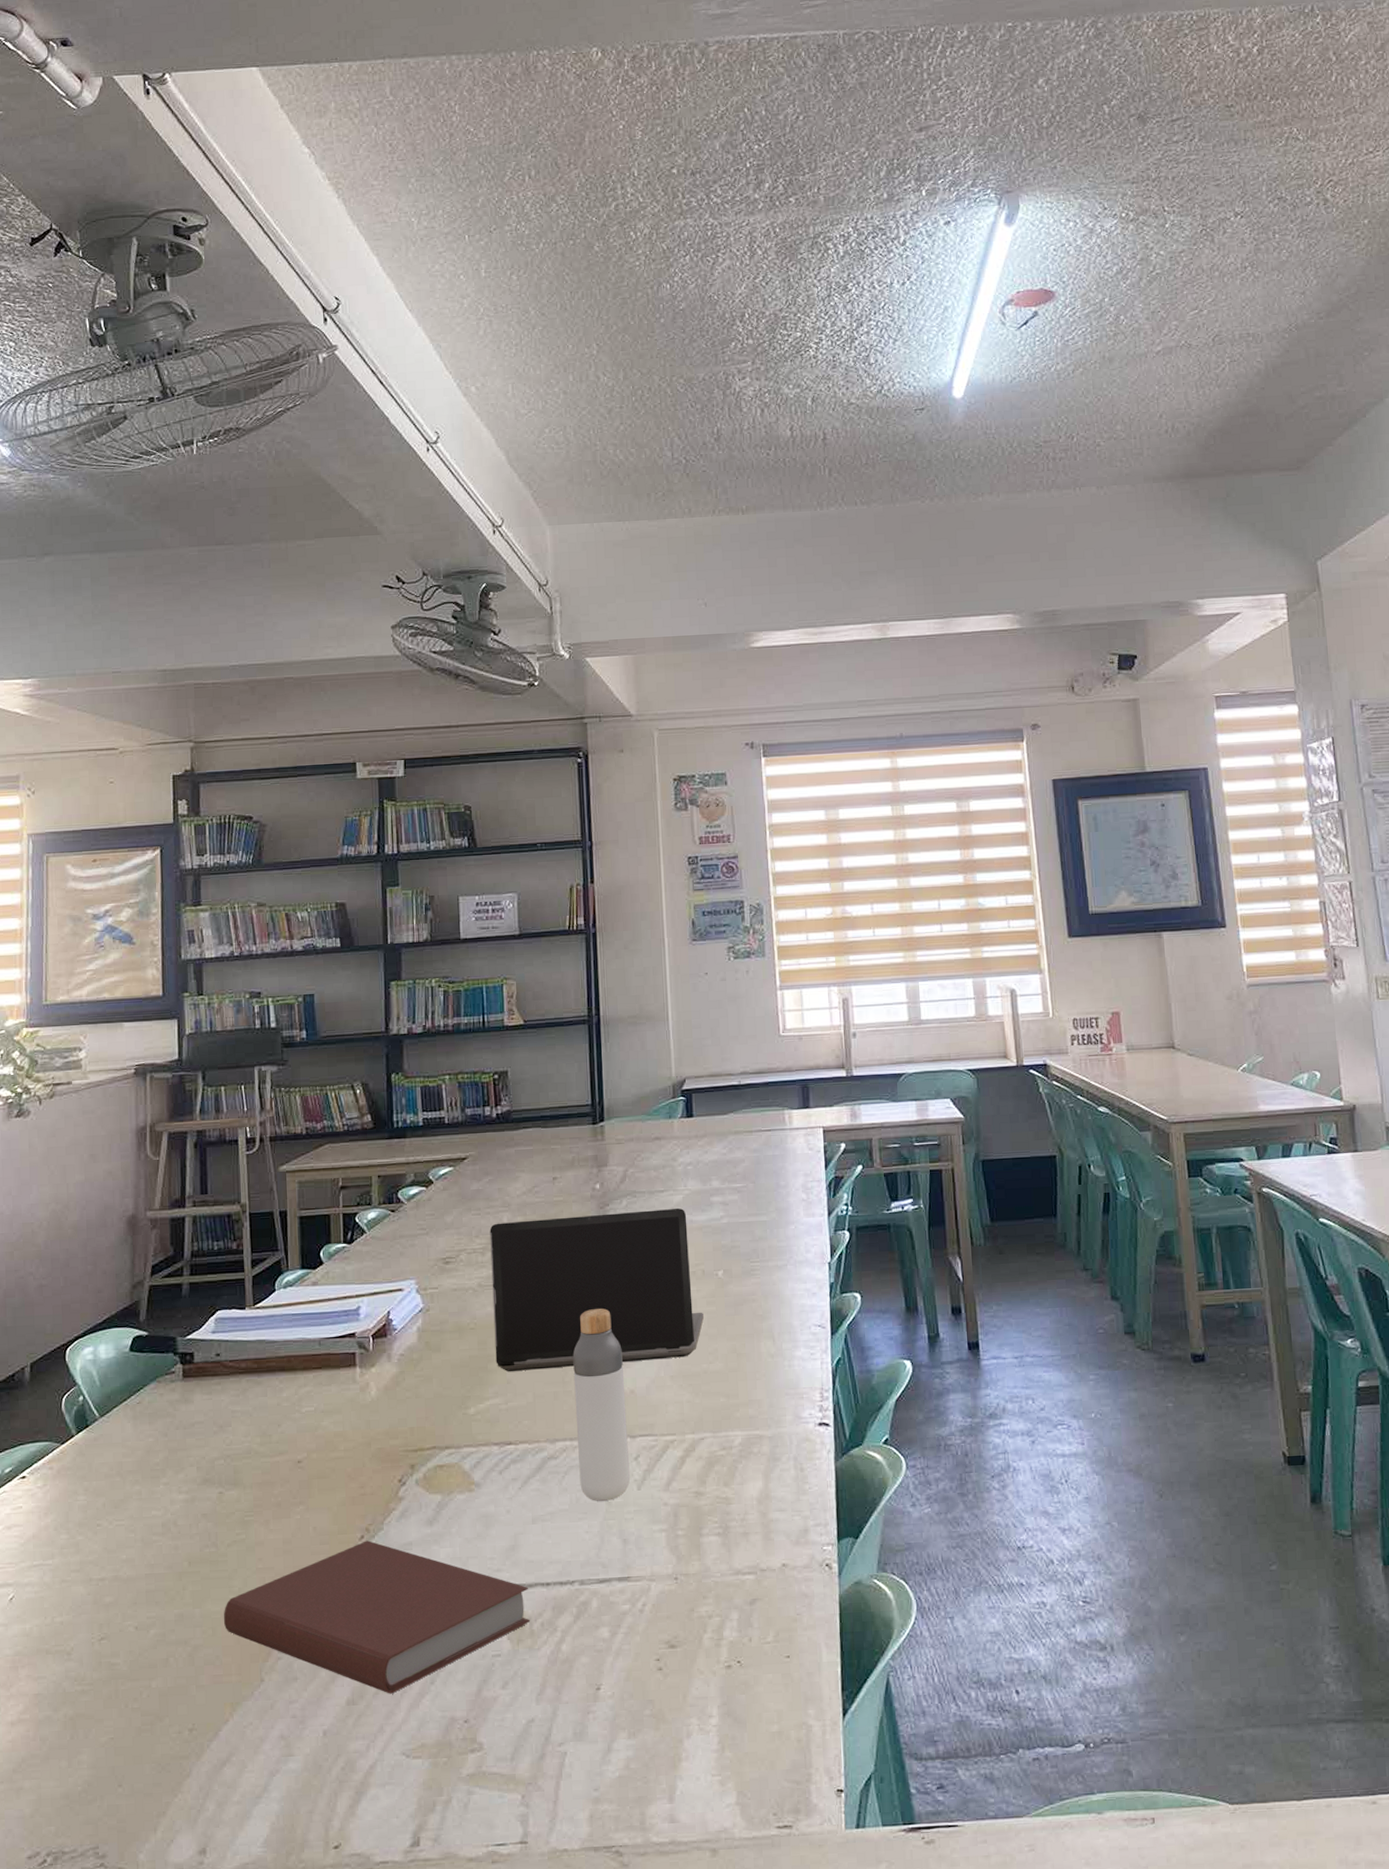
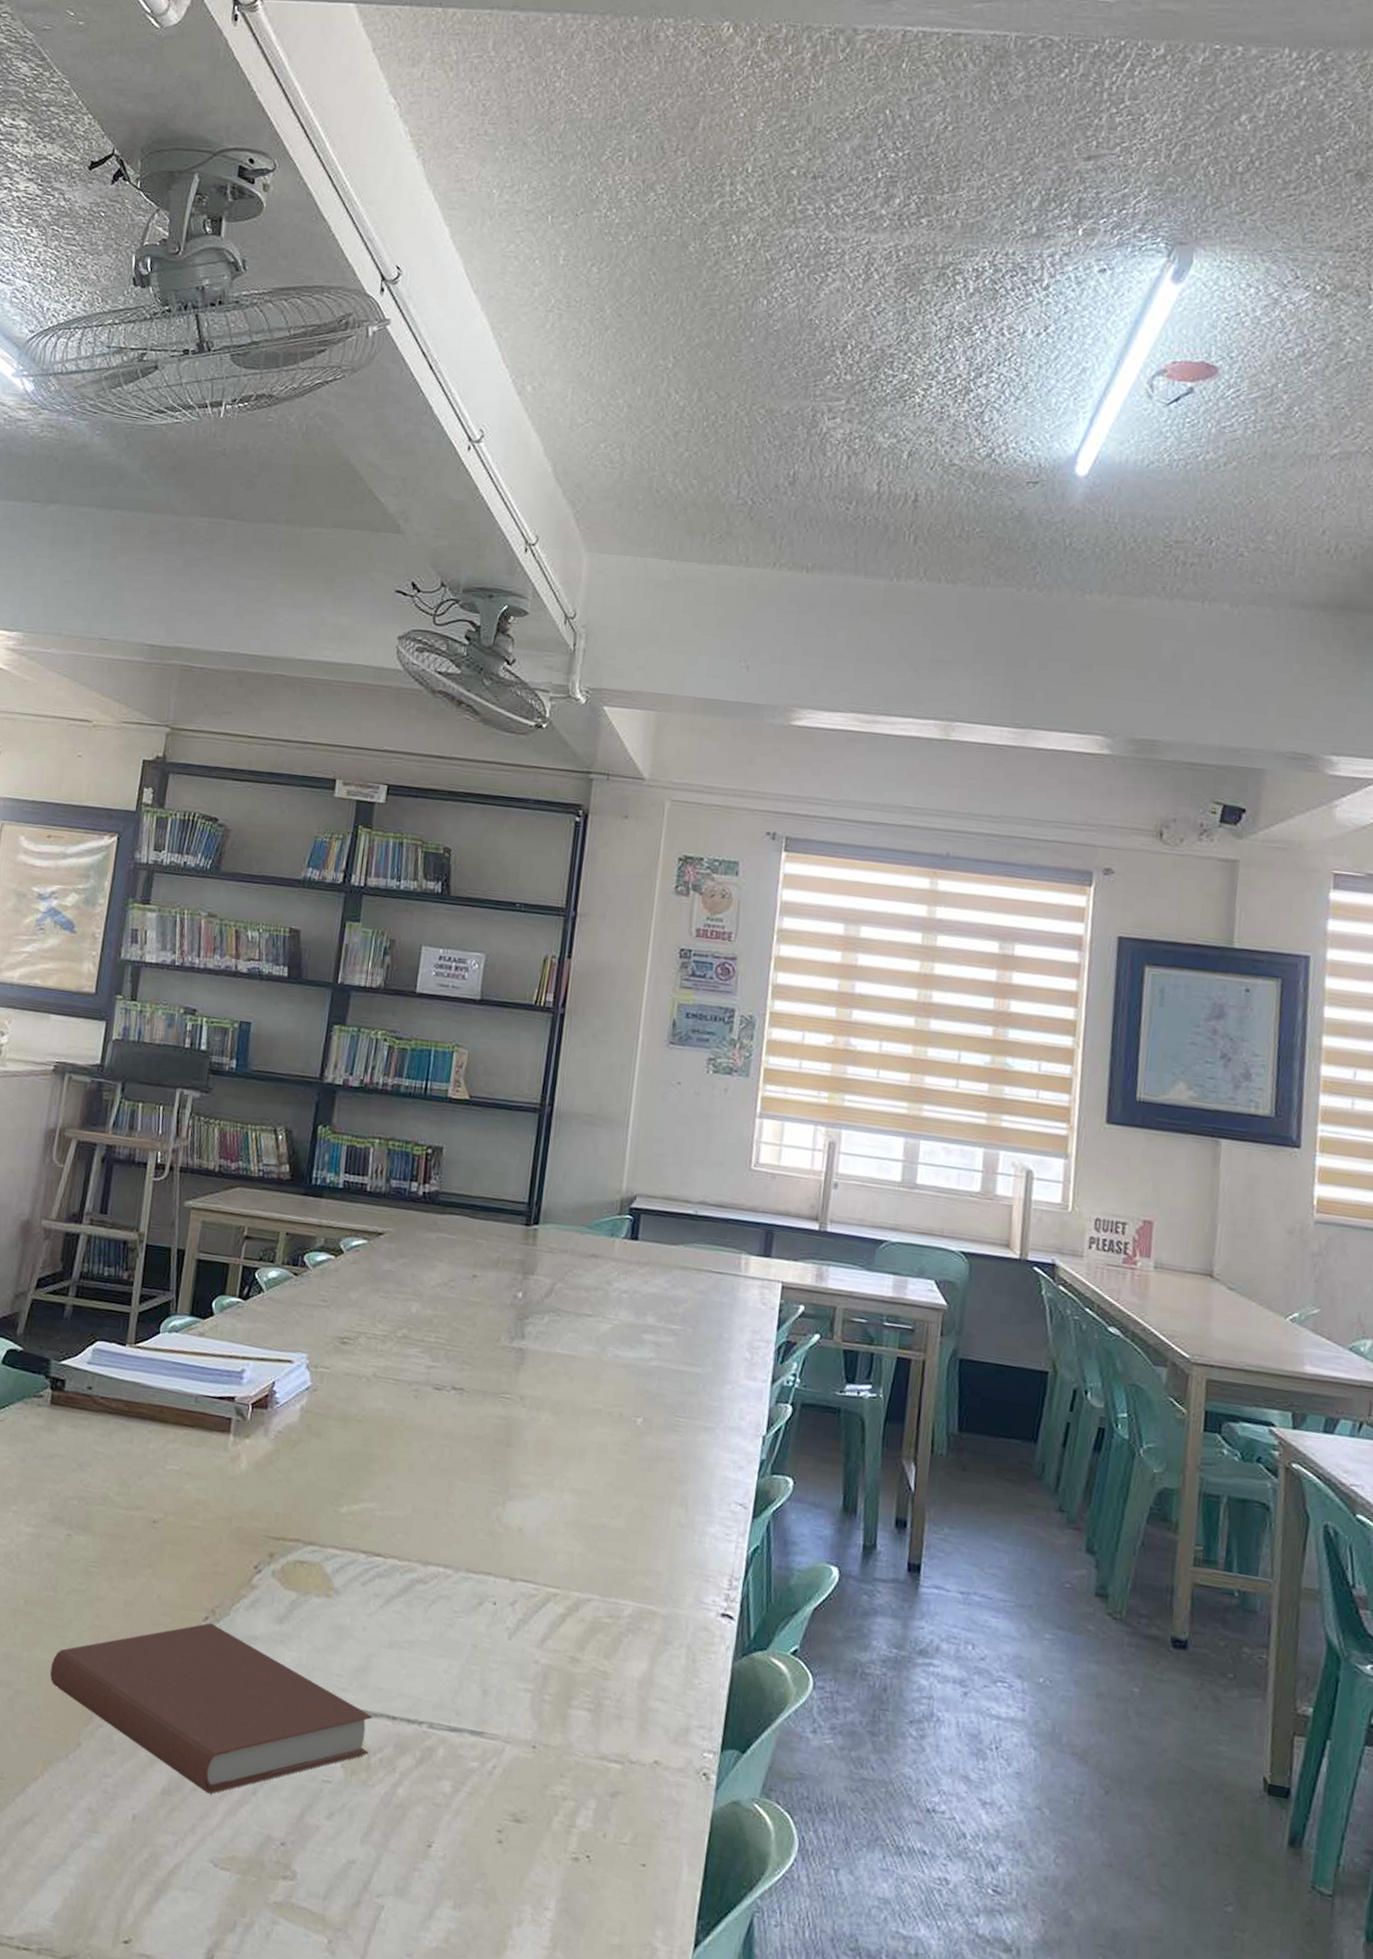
laptop computer: present [490,1207,704,1371] -> none [378,1311,613,1505]
bottle: present [573,1308,631,1501] -> none [446,1428,517,1644]

